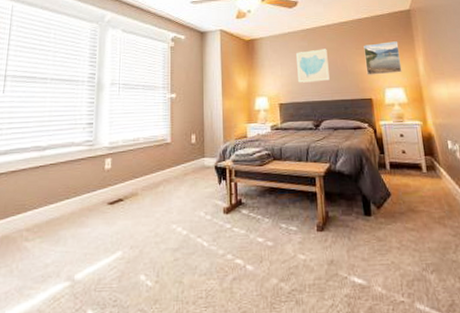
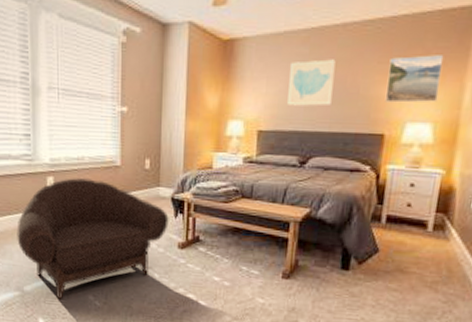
armchair: none [72,156,214,285] -> present [17,177,169,300]

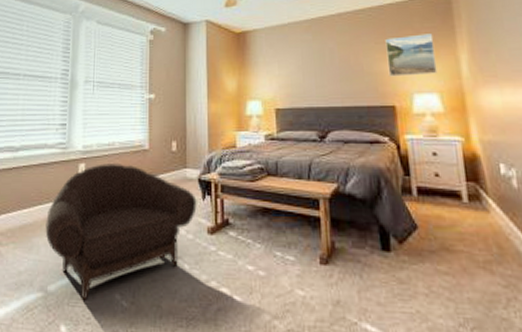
wall art: present [287,59,336,106] -> none [296,43,340,85]

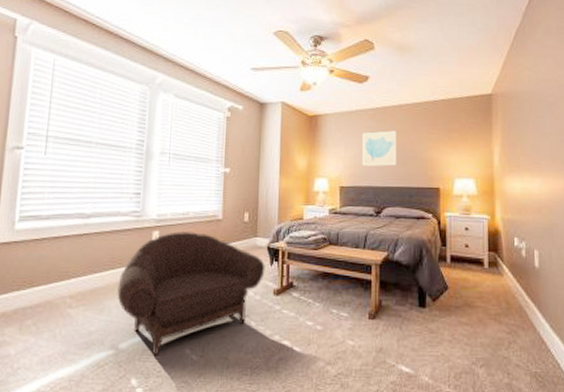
wall art: none [296,43,340,85] -> present [361,131,396,167]
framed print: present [385,33,438,77] -> none [436,128,475,163]

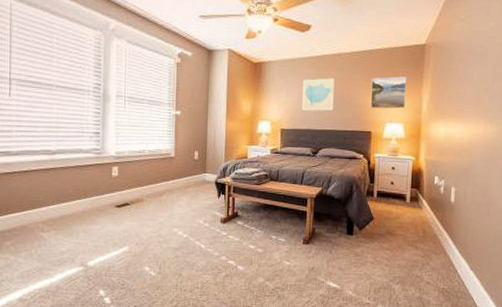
armchair: present [117,230,265,356] -> none [83,167,213,272]
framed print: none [436,128,475,163] -> present [370,76,407,109]

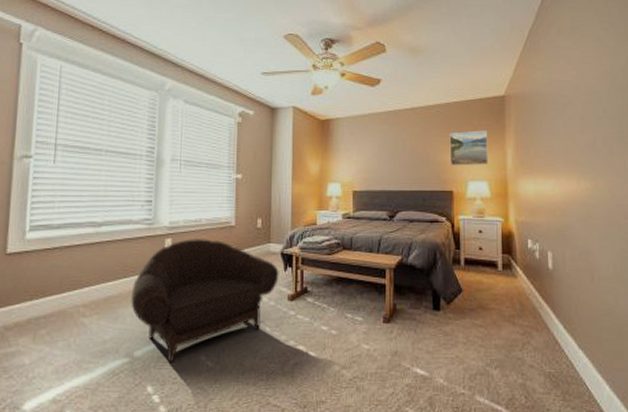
armchair: none [83,167,213,272] -> present [131,237,279,364]
wall art: present [302,78,335,111] -> none [374,134,409,170]

